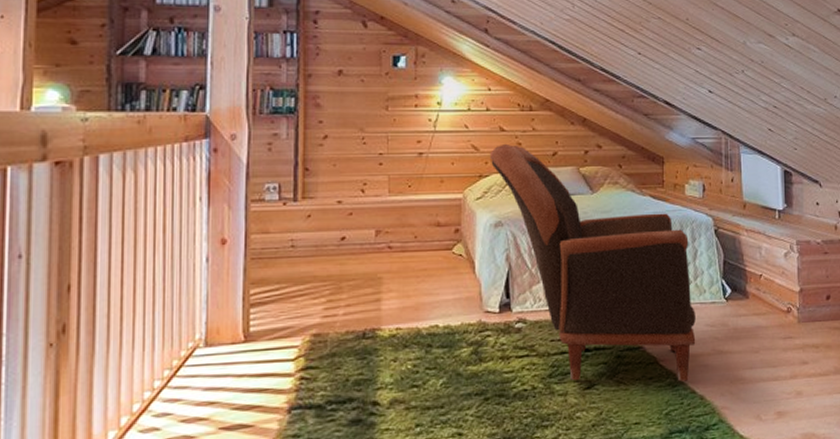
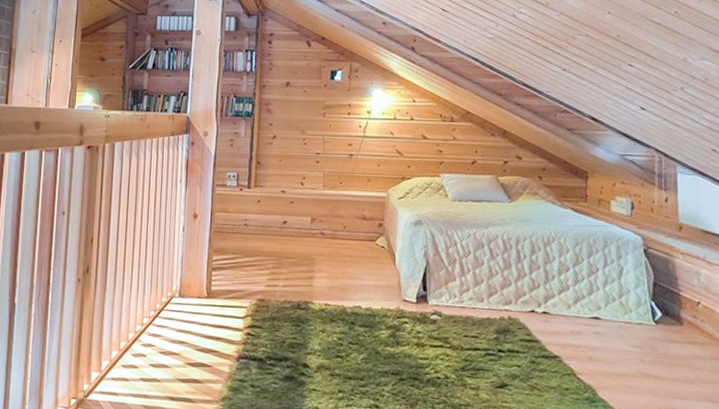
armchair: present [489,143,696,382] -> none [412,150,619,399]

